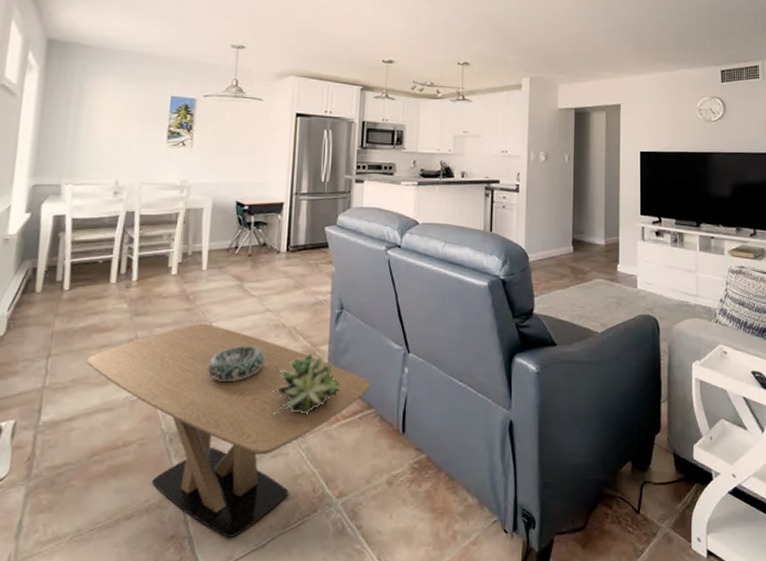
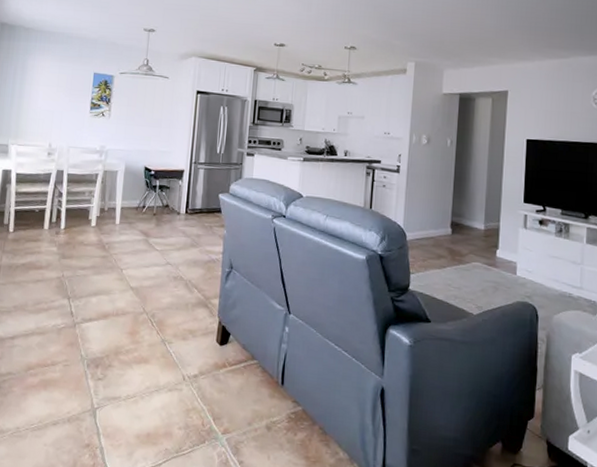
coffee table: present [87,323,370,538] -> none [25,269,254,454]
decorative bowl: present [207,345,265,381] -> none [118,292,165,322]
succulent plant: present [273,354,340,415] -> none [170,305,228,358]

